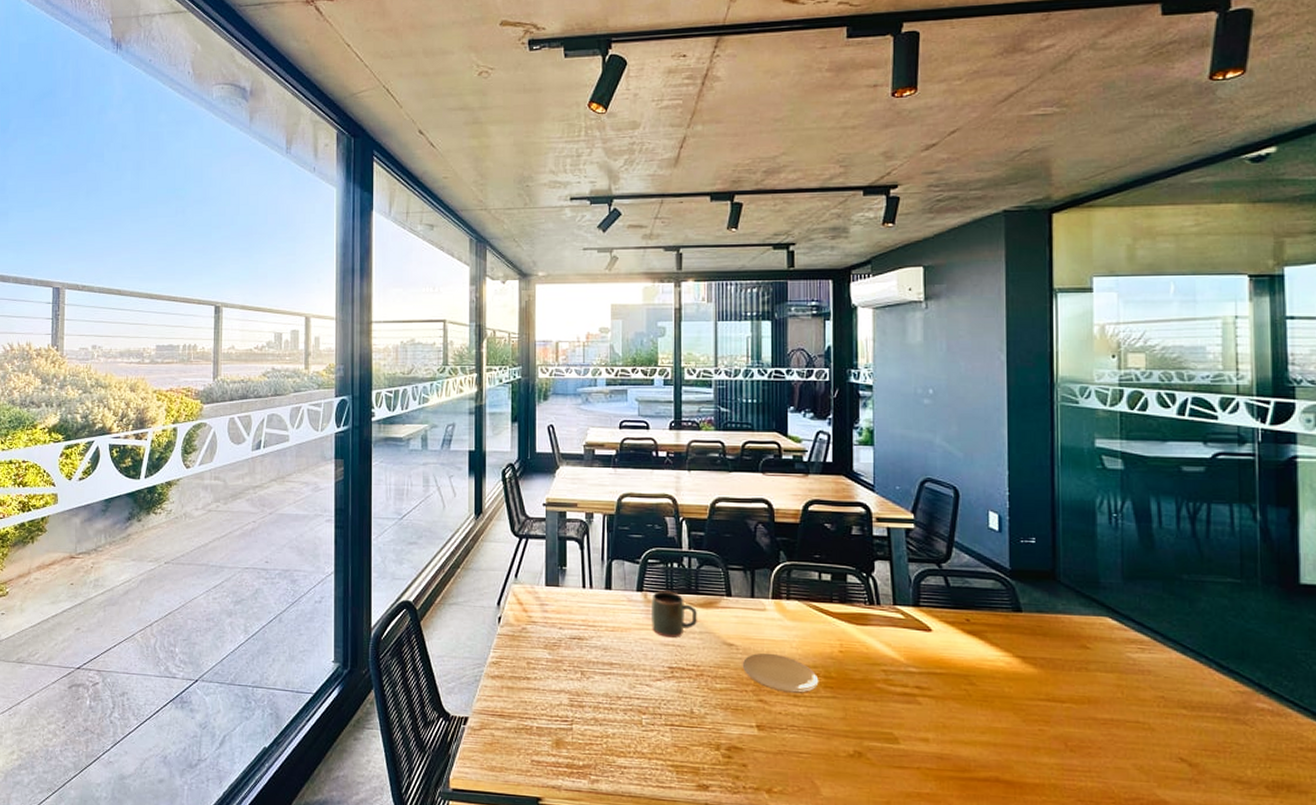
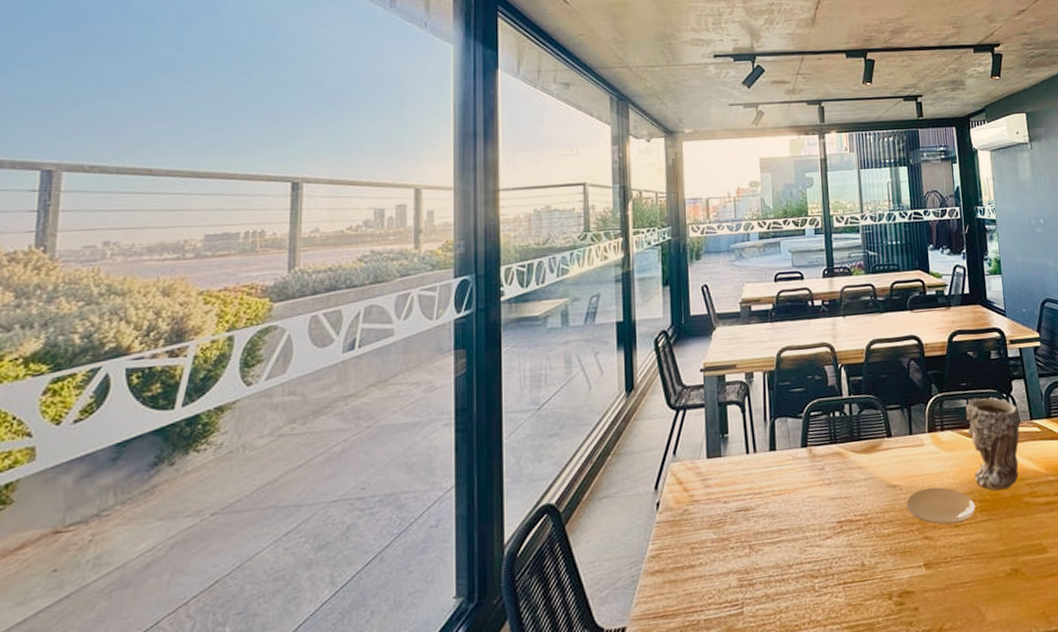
mug: present [651,591,697,637] -> none [816,441,862,491]
decorative planter: none [816,572,881,670] -> present [965,396,1021,490]

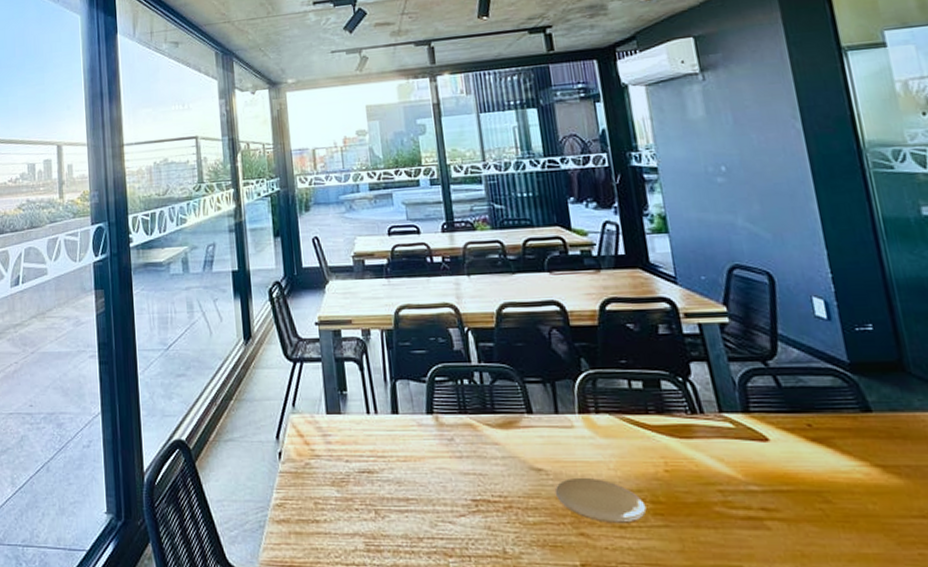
decorative planter: present [965,396,1021,490] -> none [626,379,705,491]

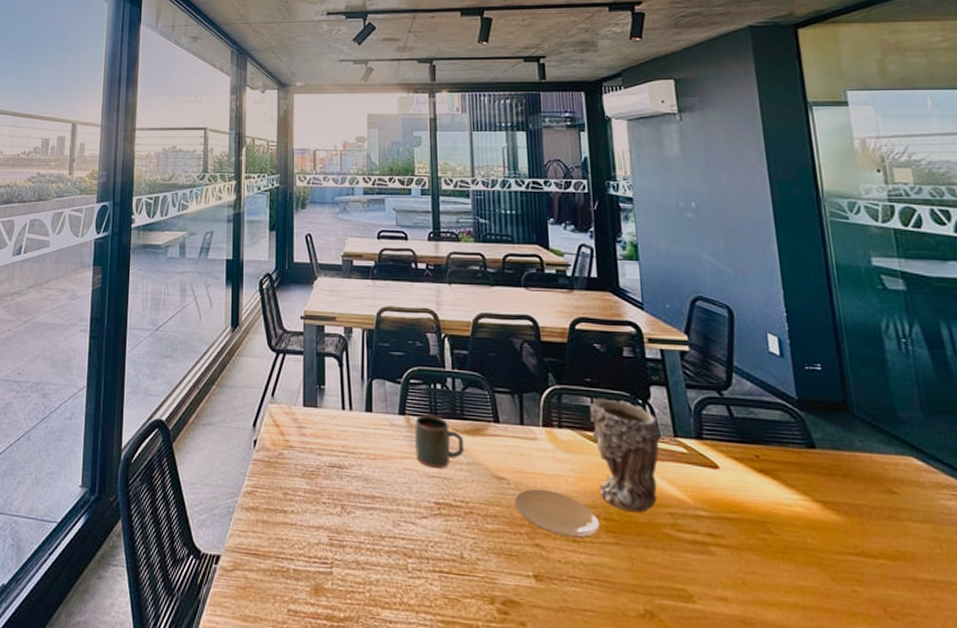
mug: none [443,412,498,465] -> present [414,415,464,468]
decorative planter: none [626,379,705,491] -> present [589,398,661,512]

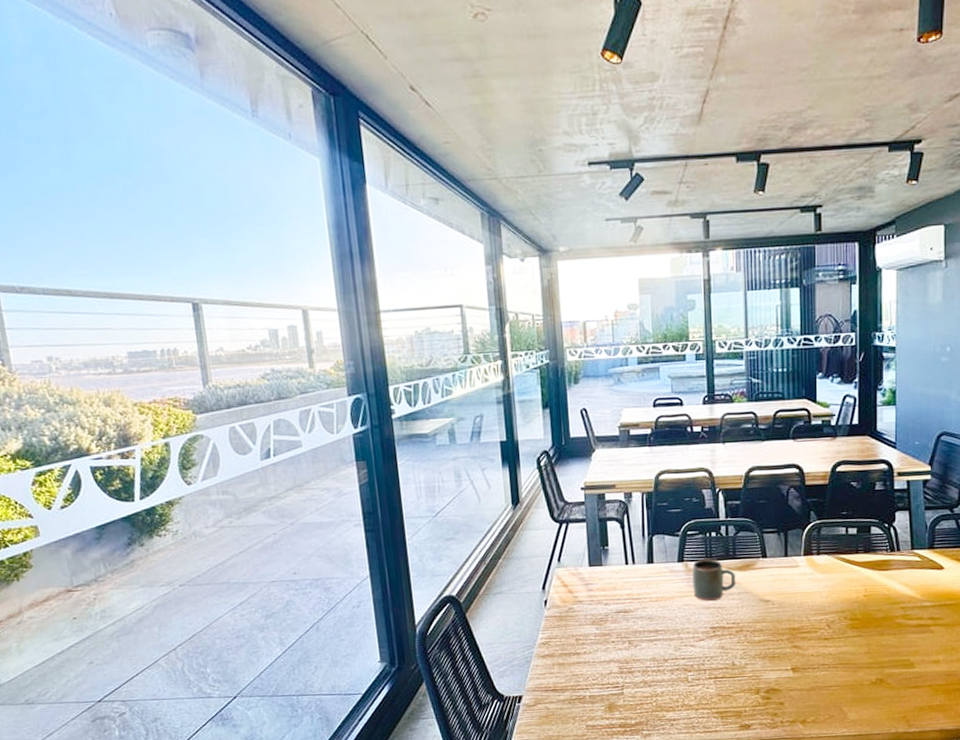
plate: present [514,488,600,539] -> none [777,604,846,638]
decorative planter: present [589,398,661,512] -> none [844,525,900,611]

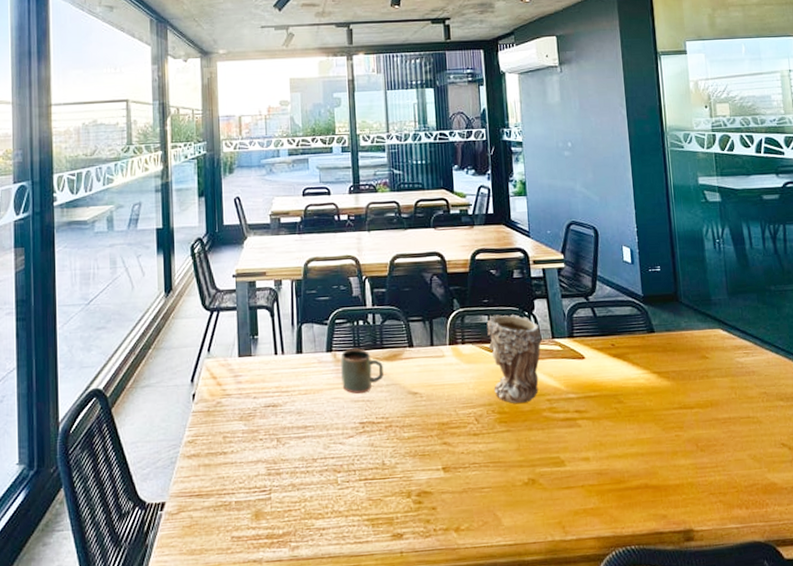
decorative planter: none [844,525,900,611] -> present [486,314,542,403]

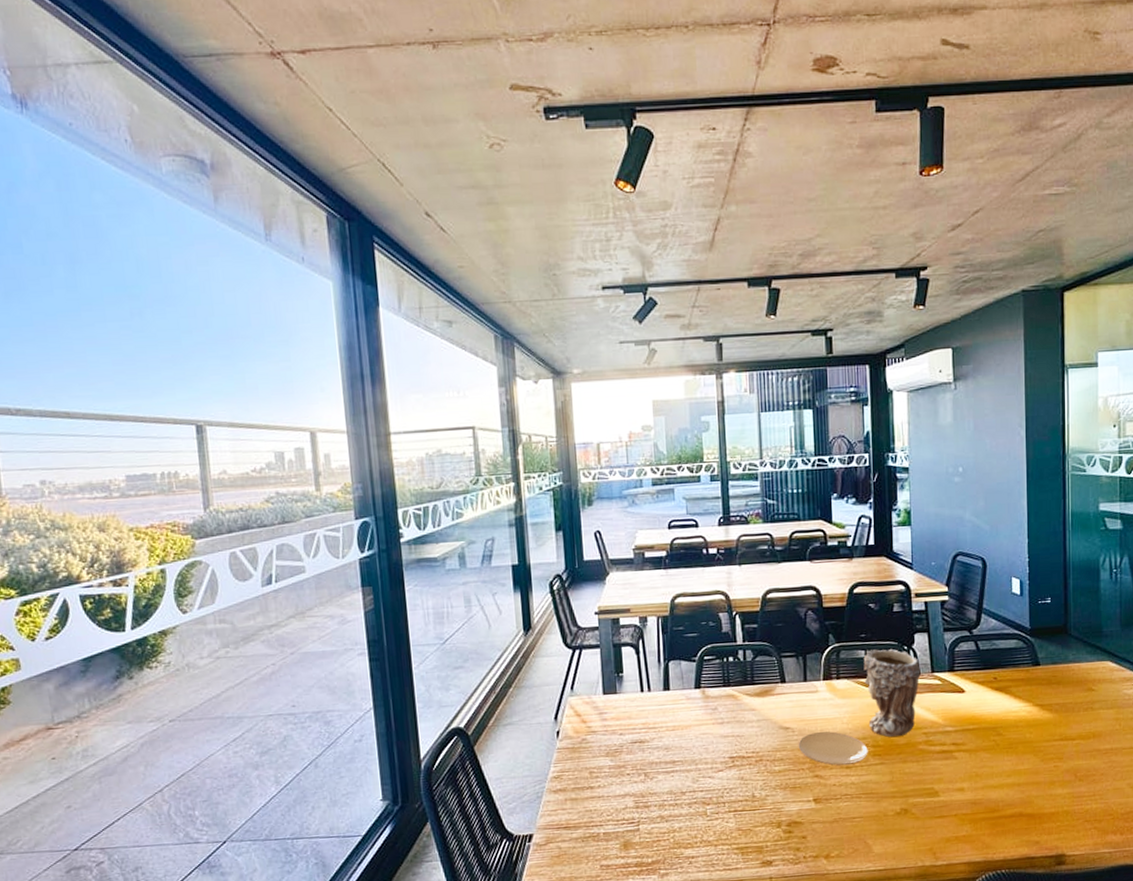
mug: present [340,348,384,394] -> none [709,685,754,729]
plate: none [426,396,495,433] -> present [798,731,868,766]

